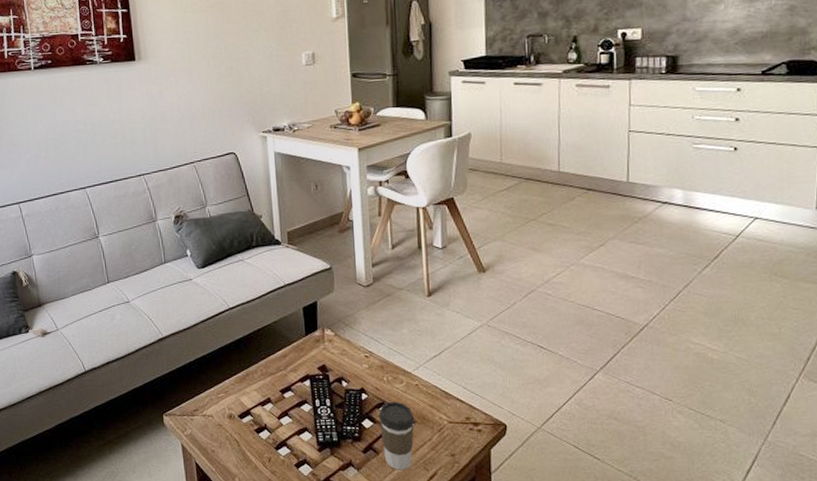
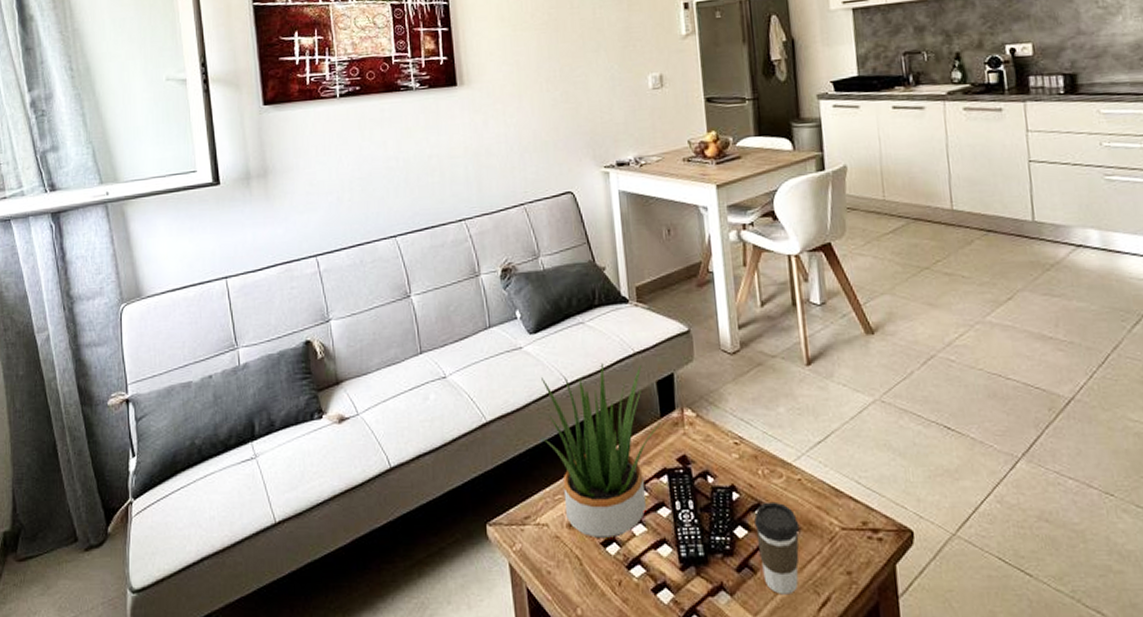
potted plant: none [208,292,305,427] -> present [541,362,661,539]

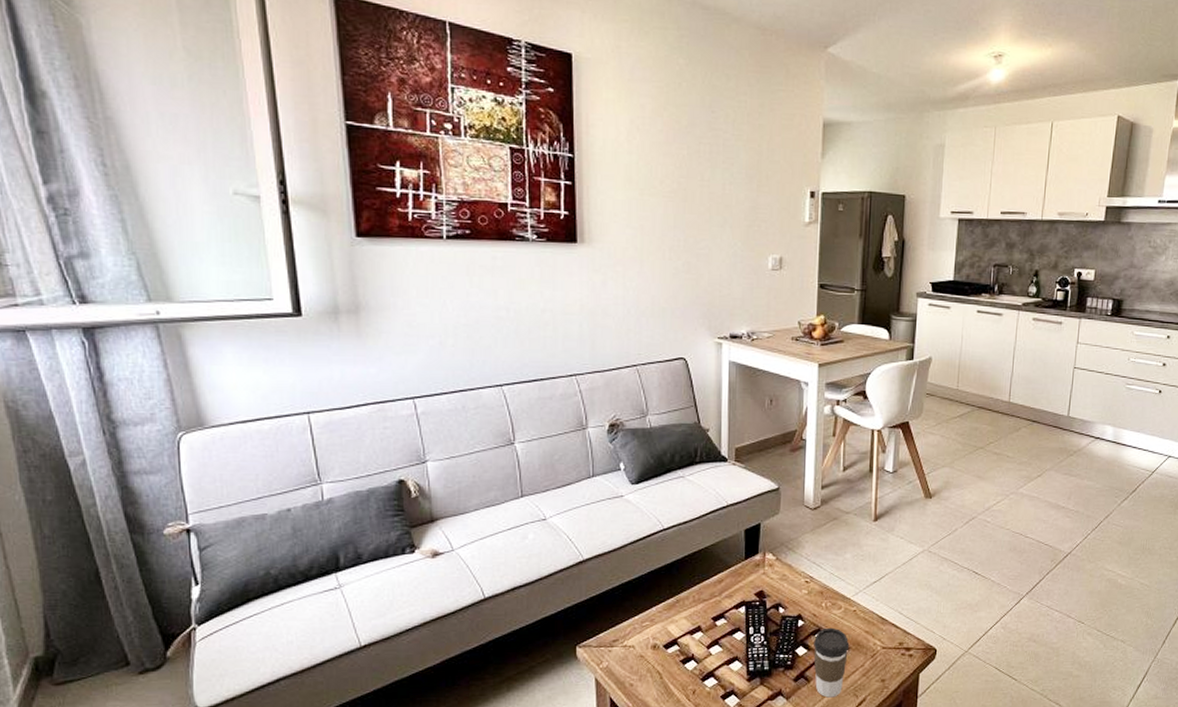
potted plant: present [541,362,661,539] -> none [636,512,744,658]

